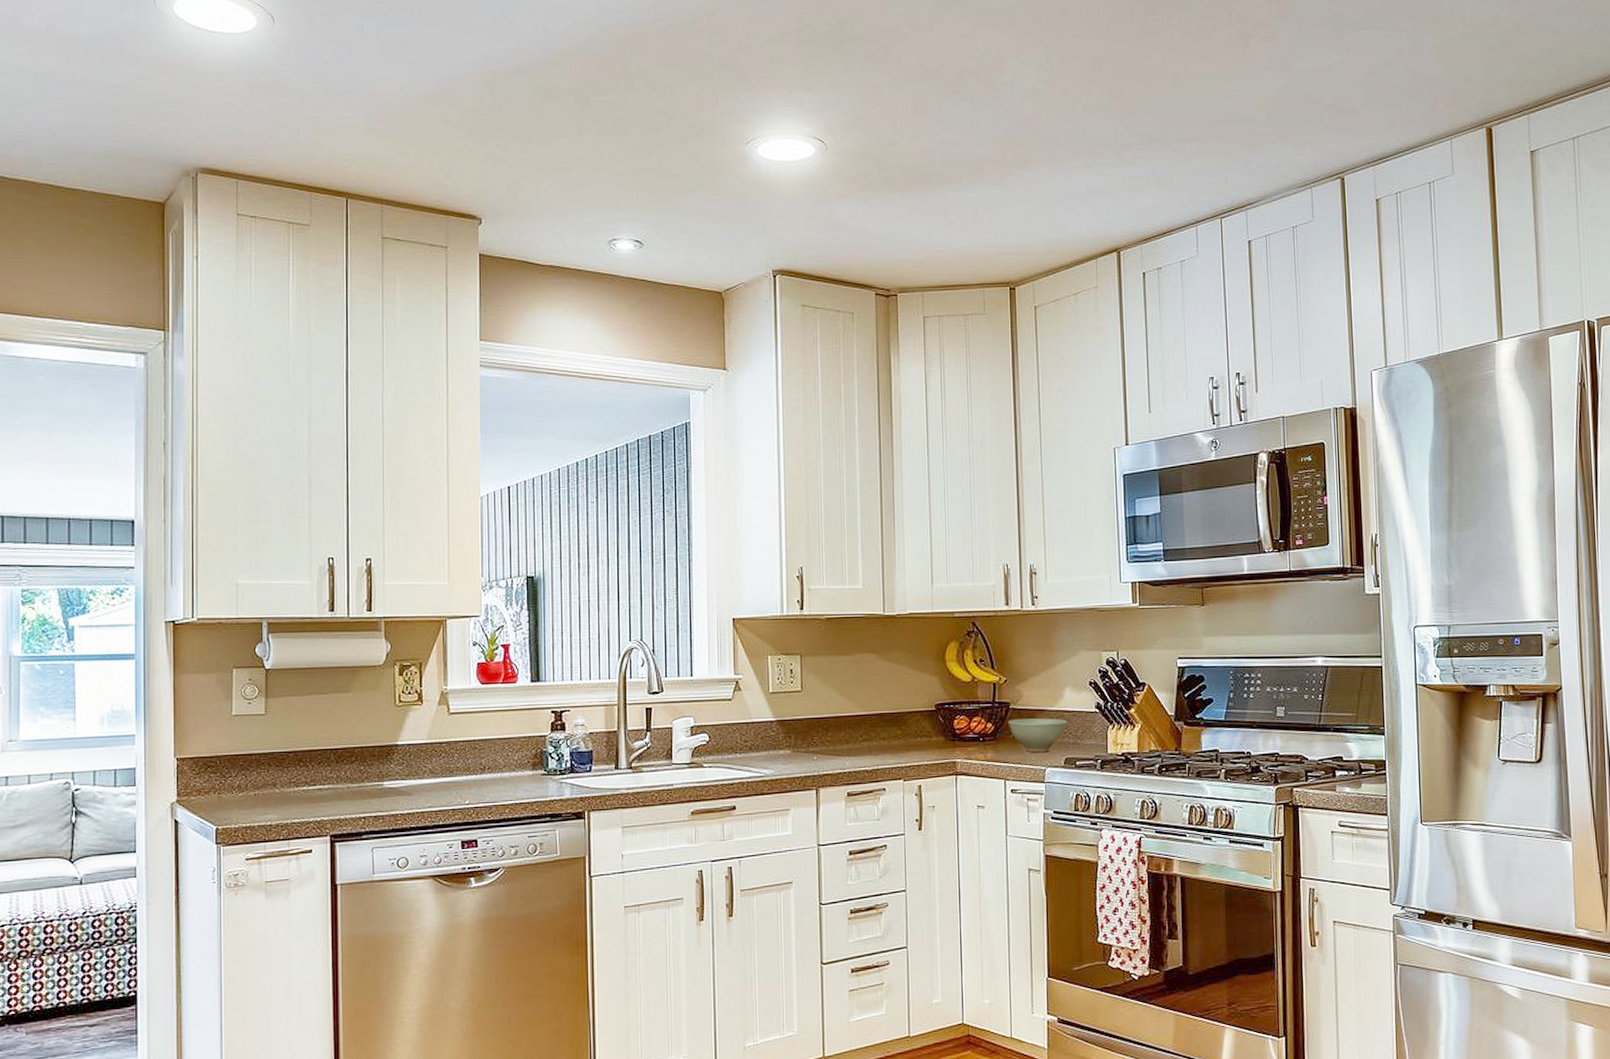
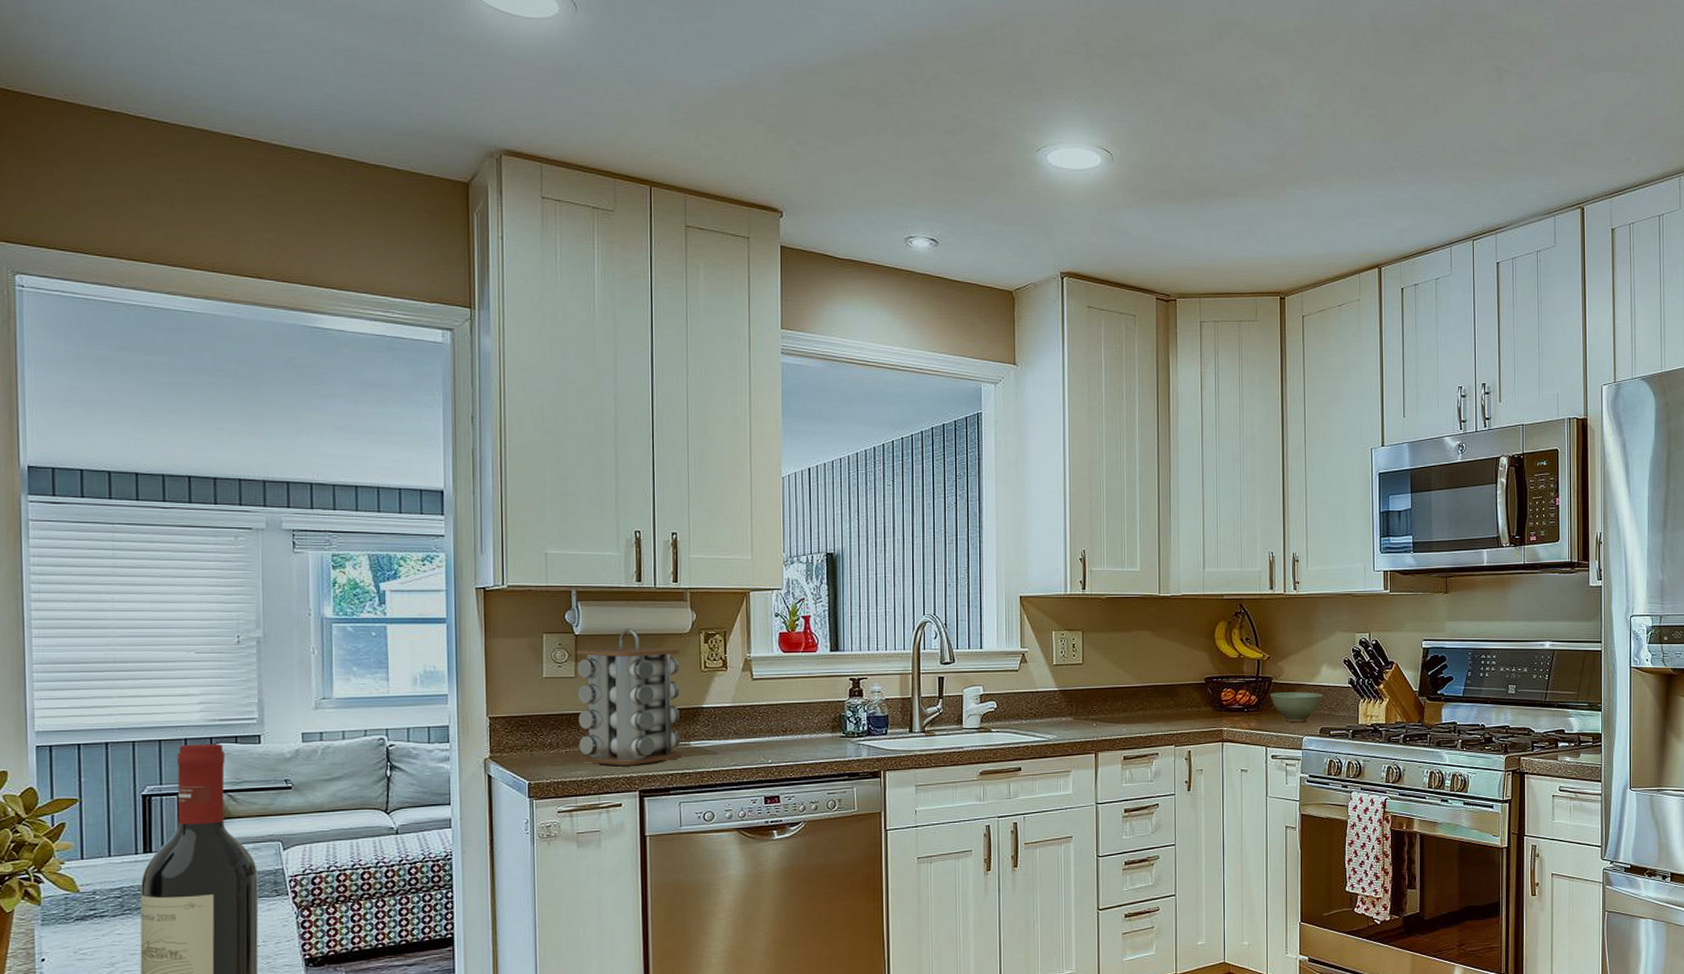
spice rack: none [267,662,376,810] -> present [577,629,683,767]

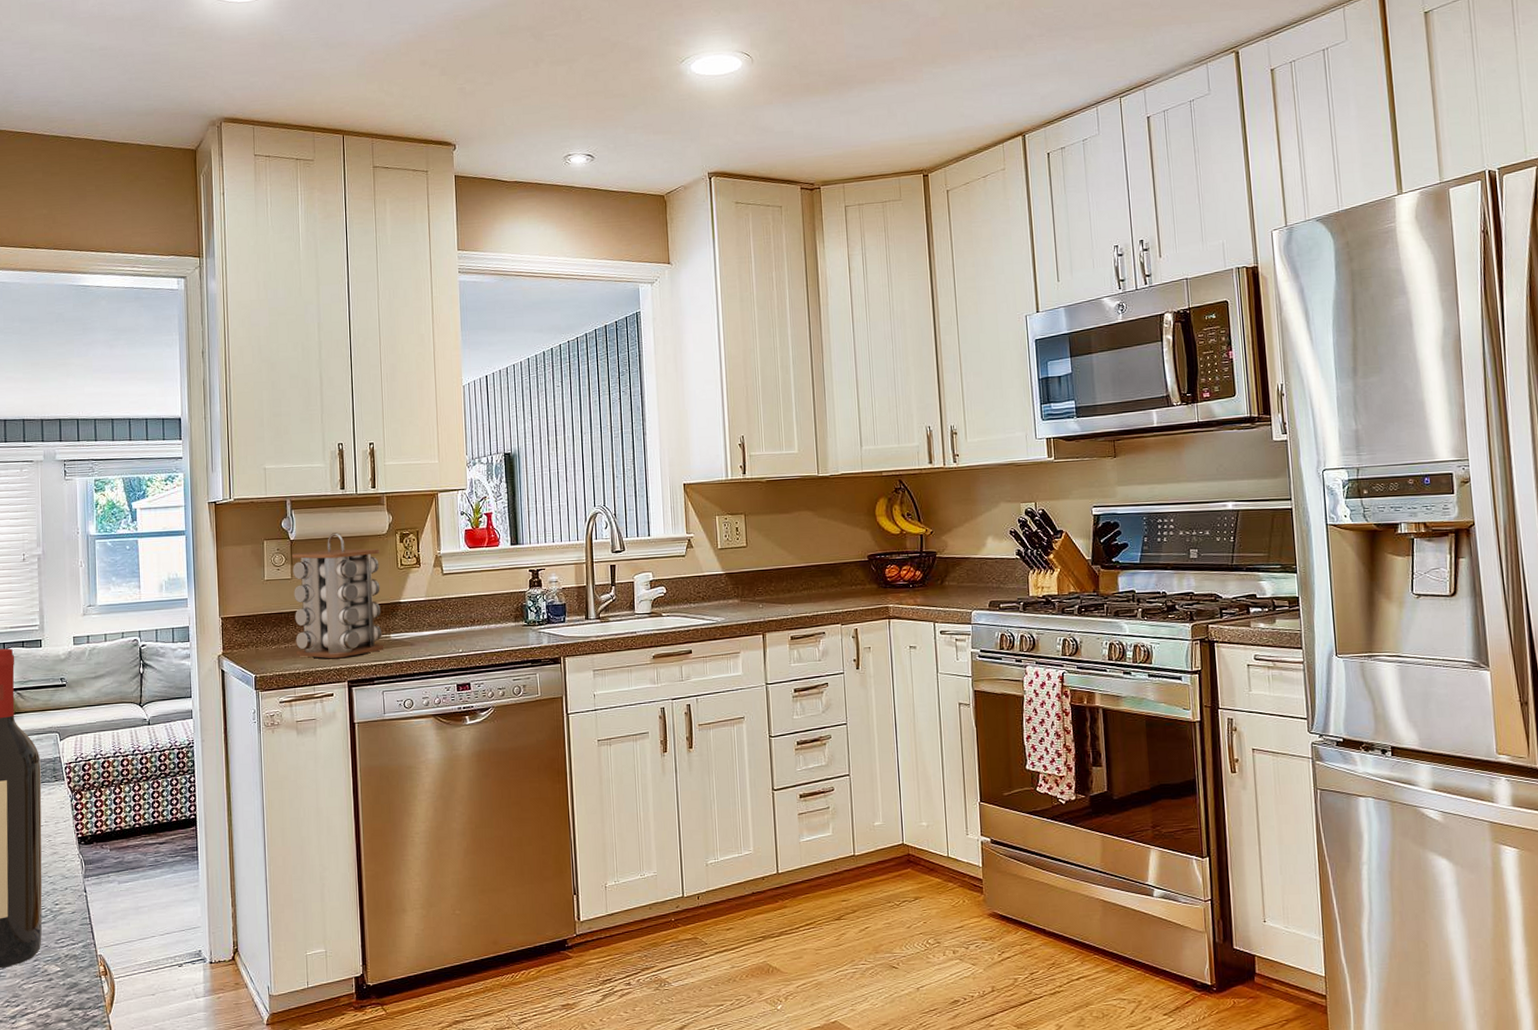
bowl: present [1270,692,1324,723] -> none [935,565,991,597]

